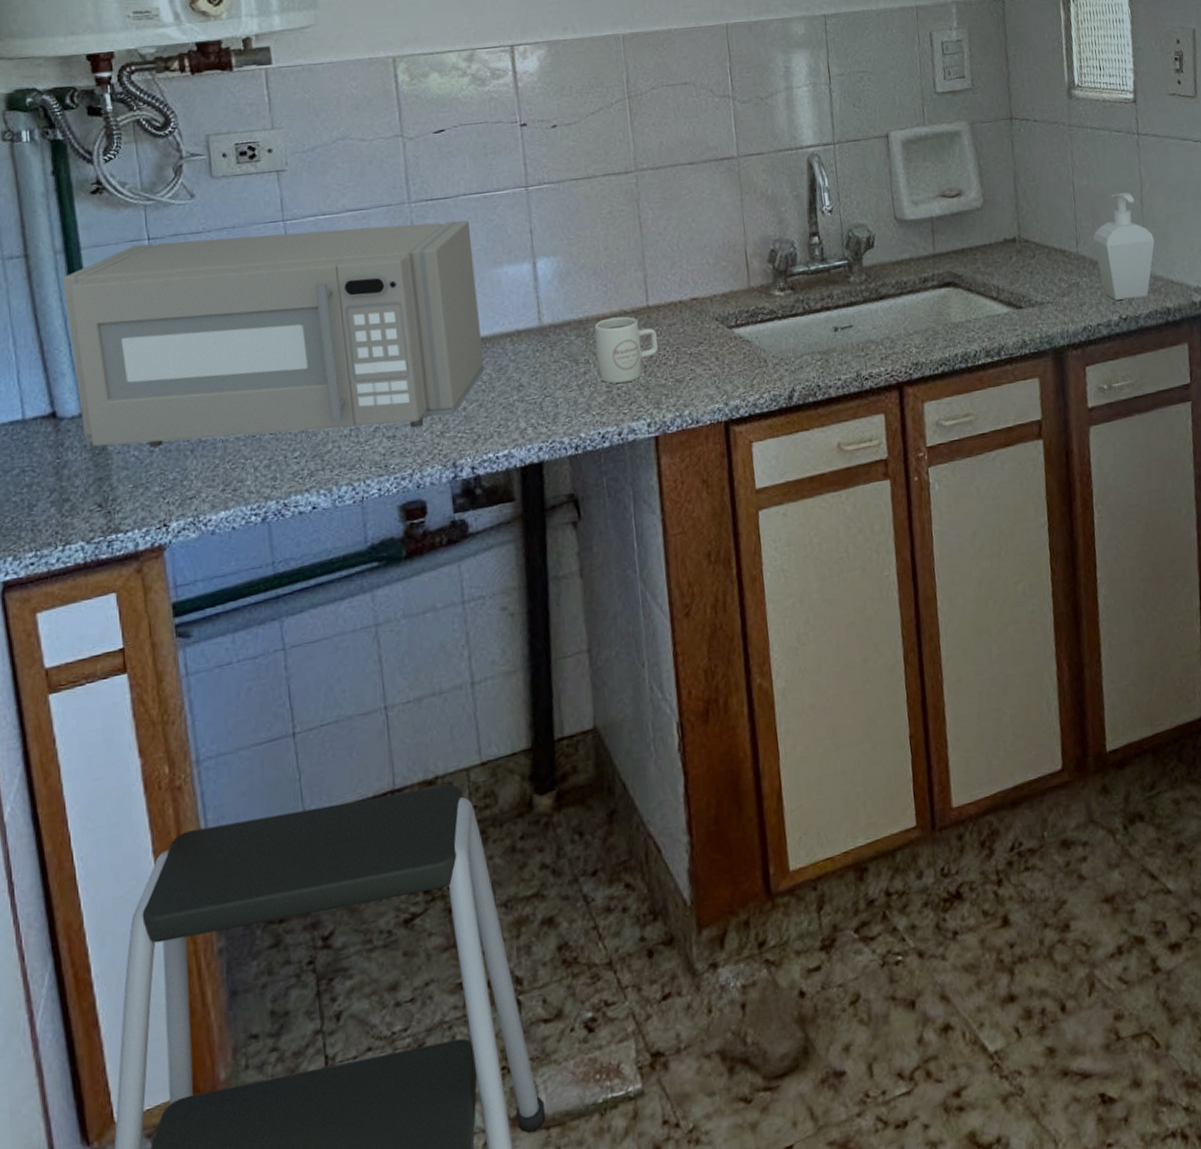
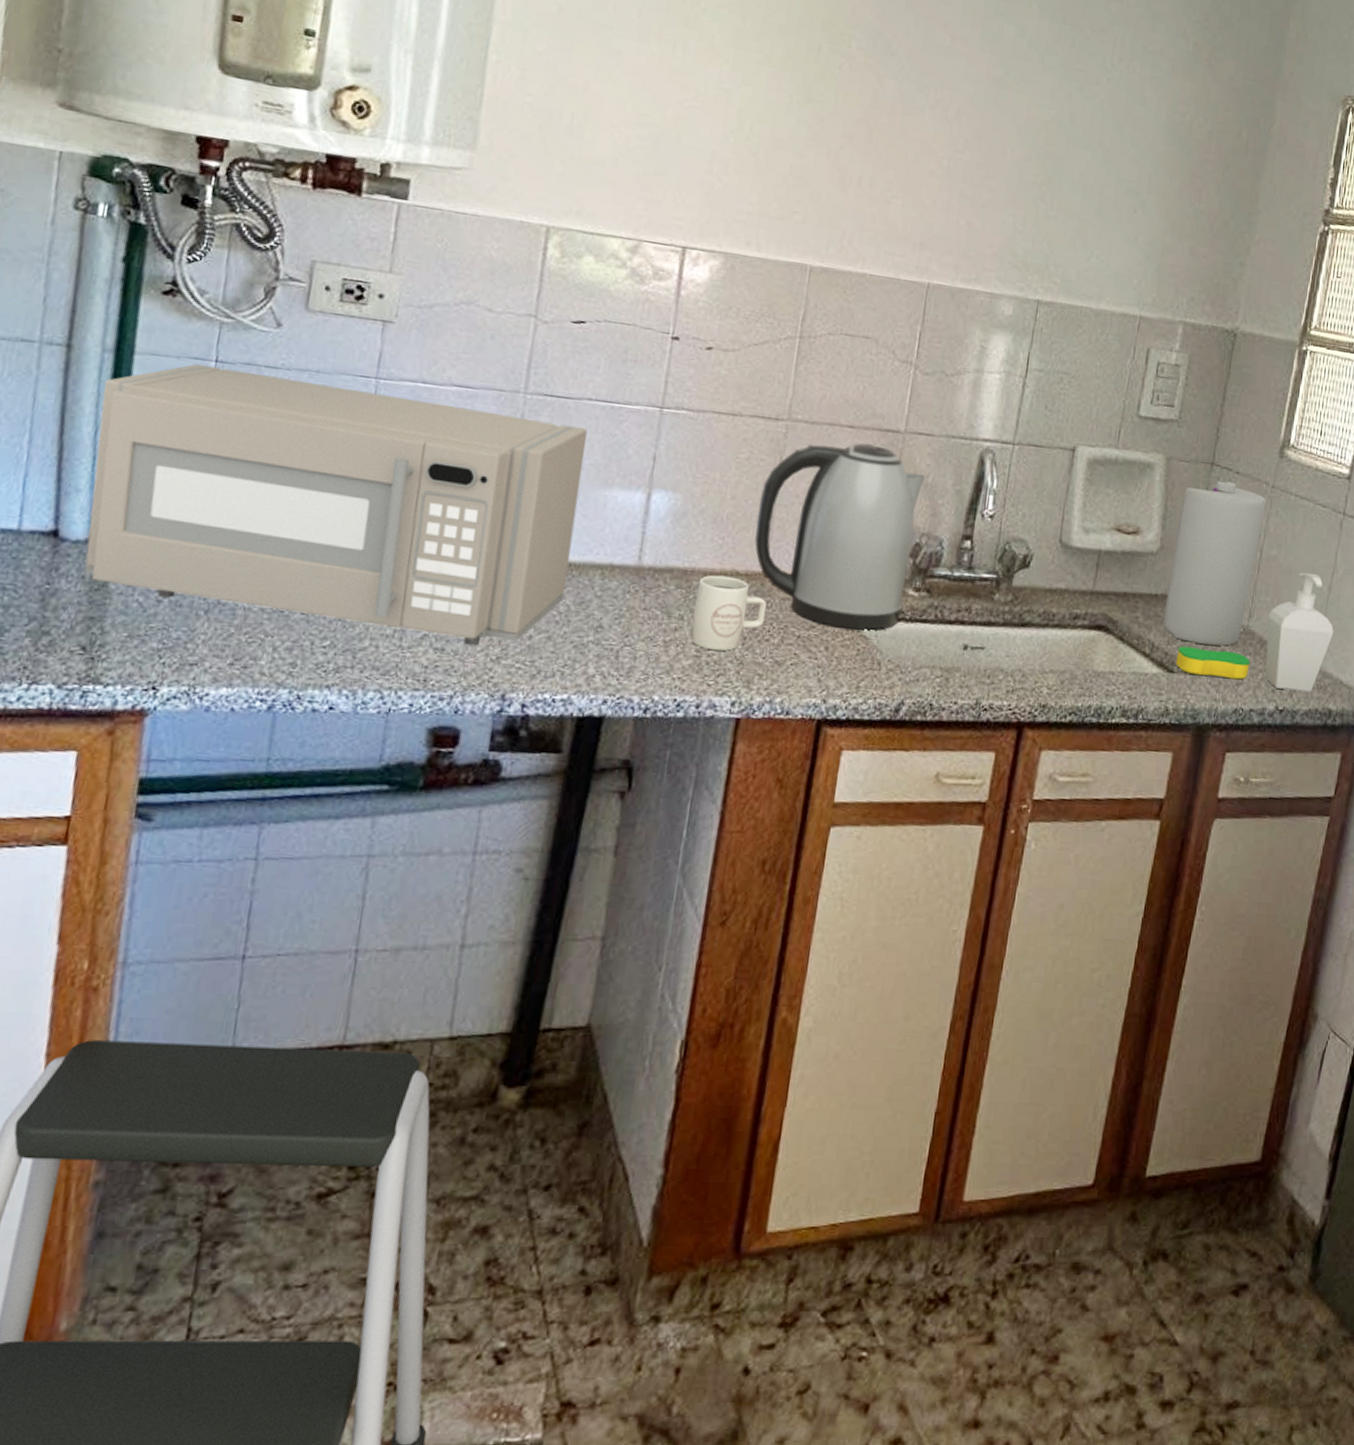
kettle: none [628,173,773,339] -> present [754,443,925,631]
paper towel holder: none [993,130,1073,279] -> present [1162,481,1267,646]
sponge: none [1021,277,1088,306] -> present [1175,646,1251,680]

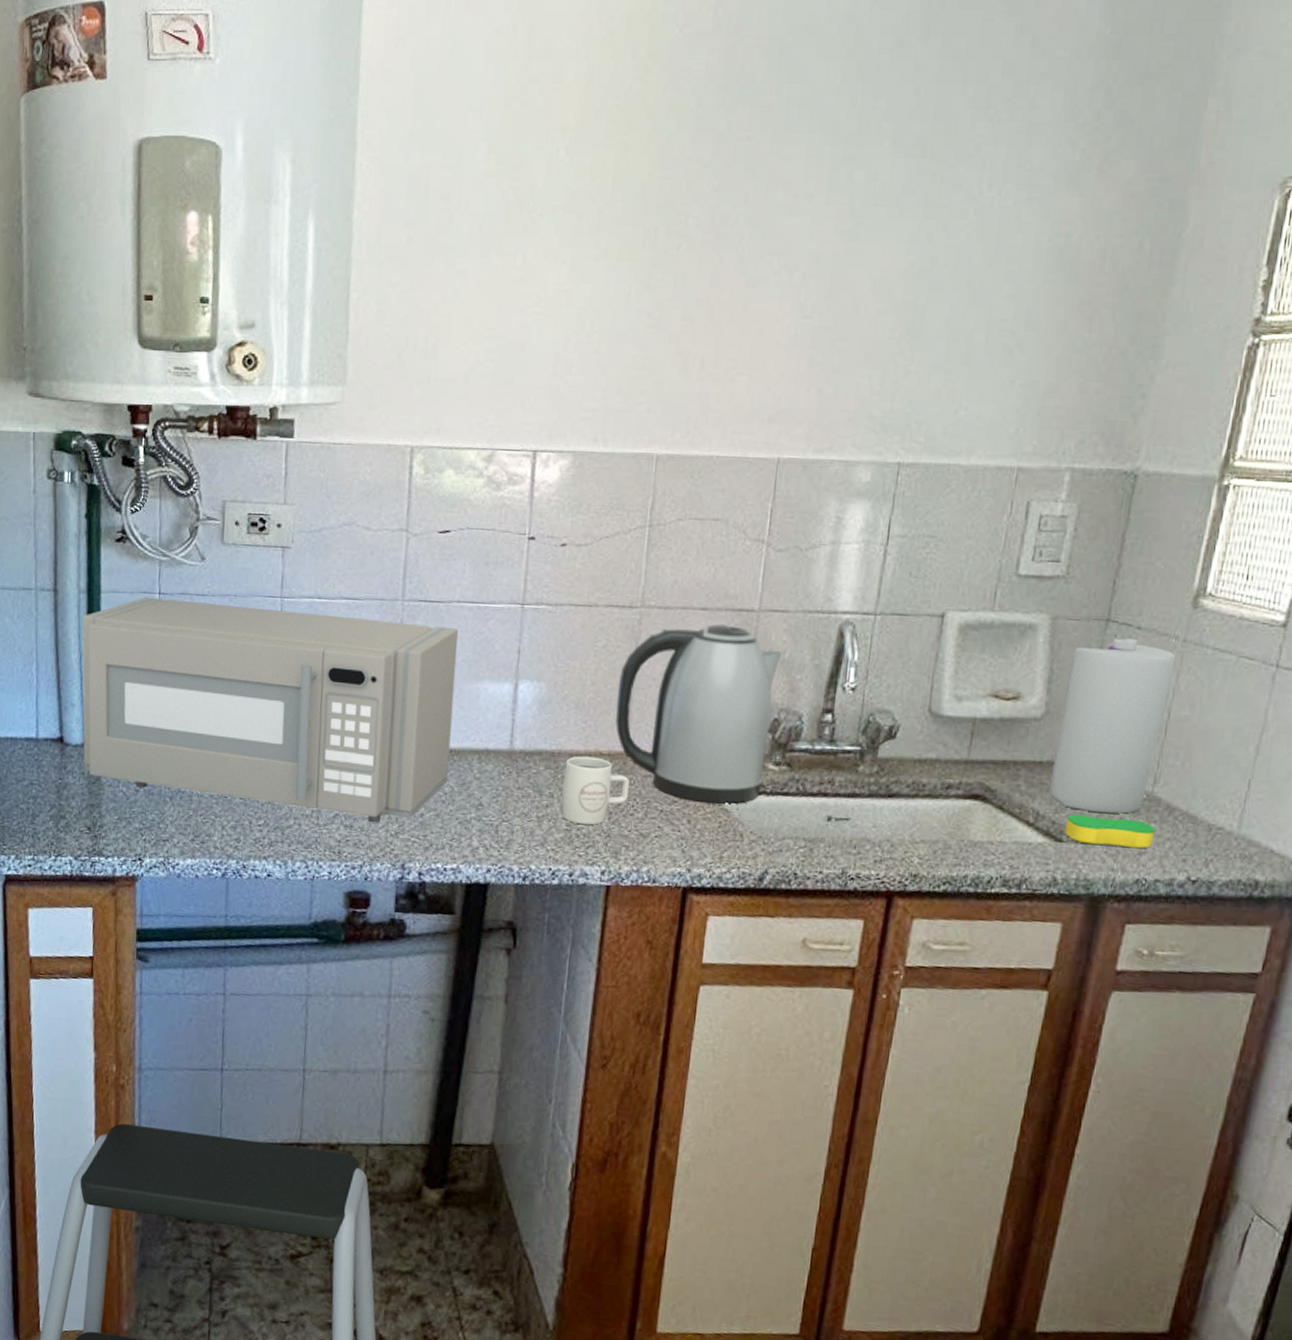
soap bottle: present [1265,572,1334,693] -> none [1174,732,1263,863]

